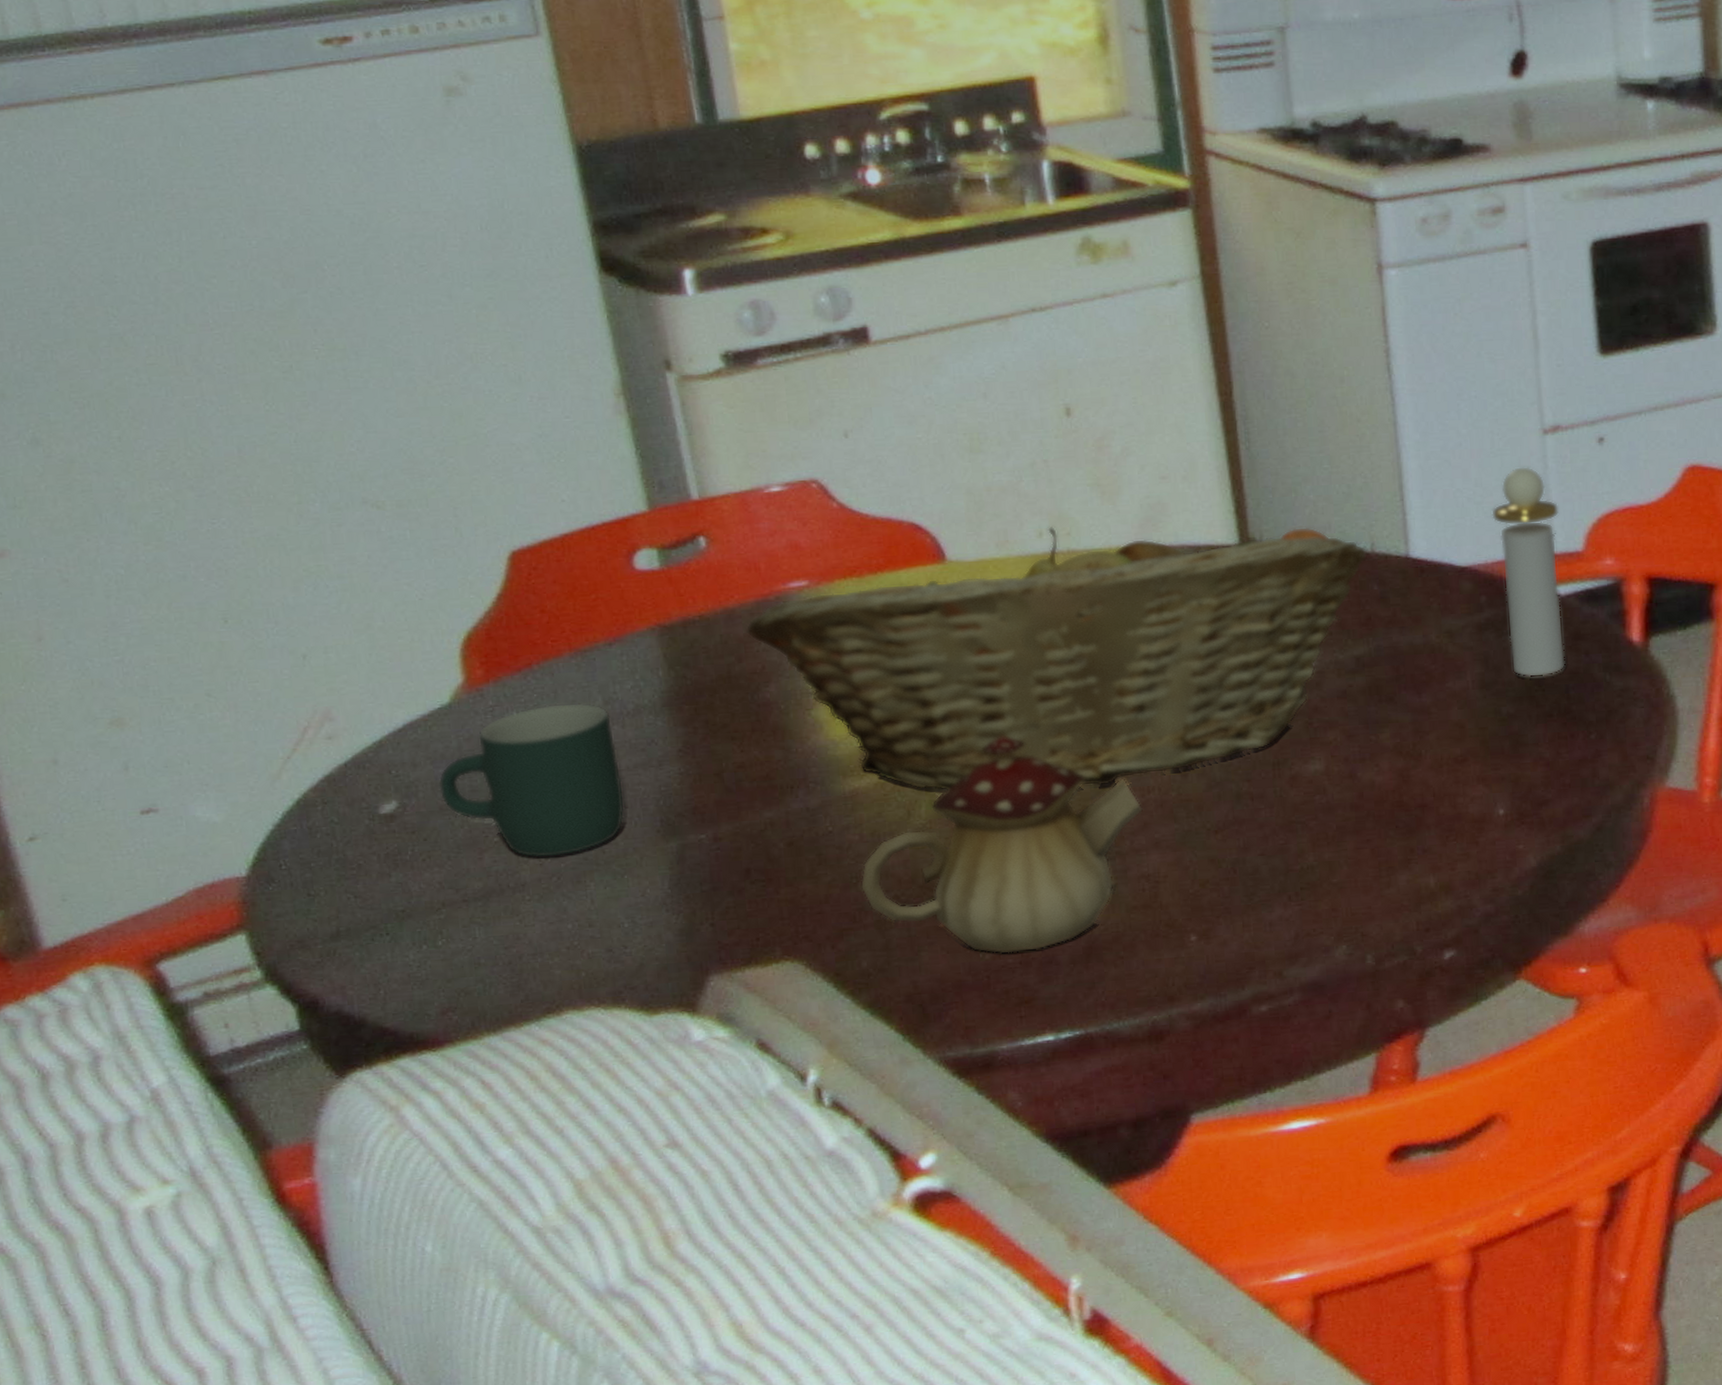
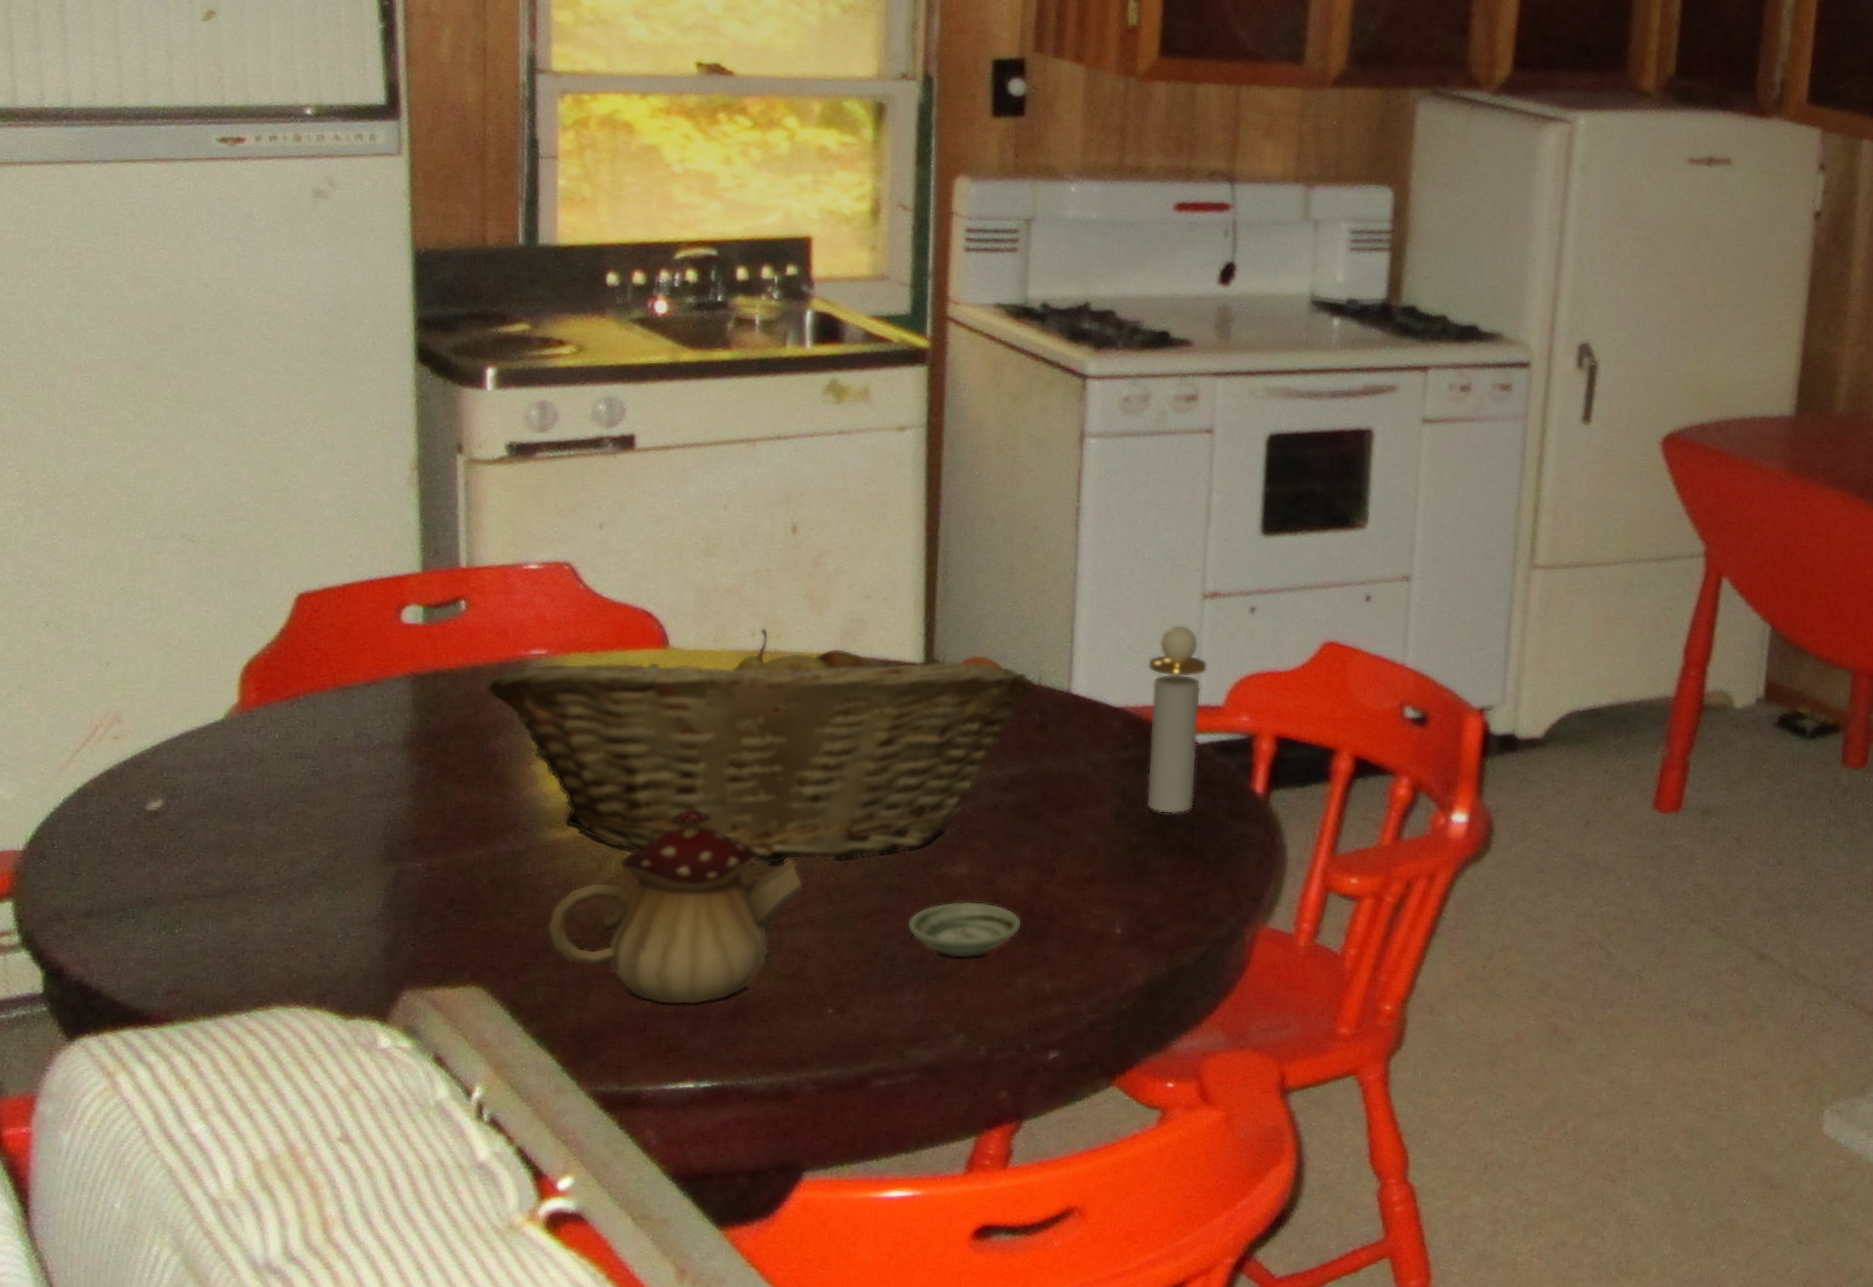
mug: present [438,702,625,858] -> none [200,731,359,868]
saucer: none [1264,798,1394,863] -> present [907,901,1023,958]

